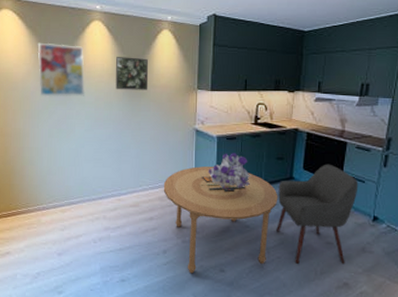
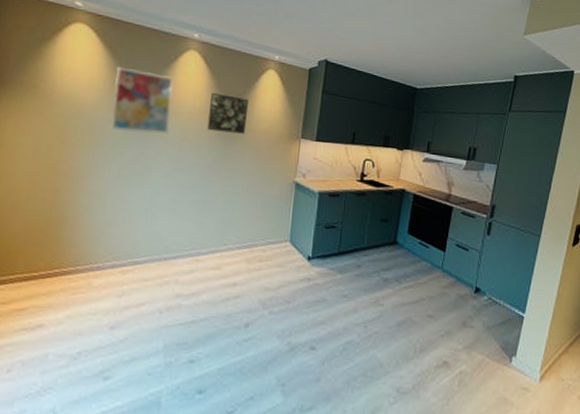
dining table: present [163,166,278,274] -> none [252,225,380,352]
bouquet: present [208,153,251,188] -> none [305,211,353,252]
chair: present [276,164,359,264] -> none [376,229,462,340]

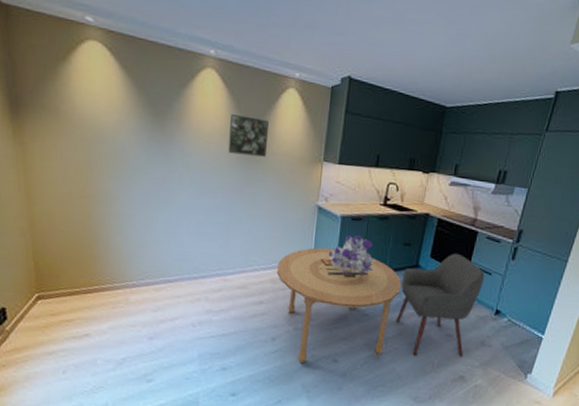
wall art: present [111,66,174,135] -> none [133,87,192,158]
dining table: none [252,225,380,352] -> present [276,247,402,363]
bouquet: none [305,211,353,252] -> present [328,235,375,274]
chair: none [376,229,462,340] -> present [396,253,485,357]

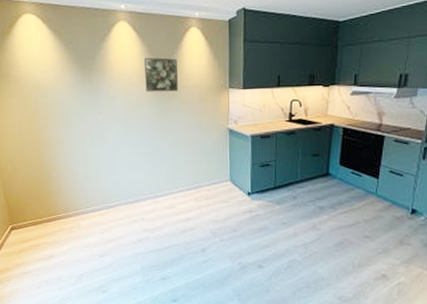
dining table: present [276,247,402,363] -> none [199,166,315,270]
bouquet: present [328,235,375,274] -> none [243,151,287,186]
chair: present [396,253,485,357] -> none [314,158,397,258]

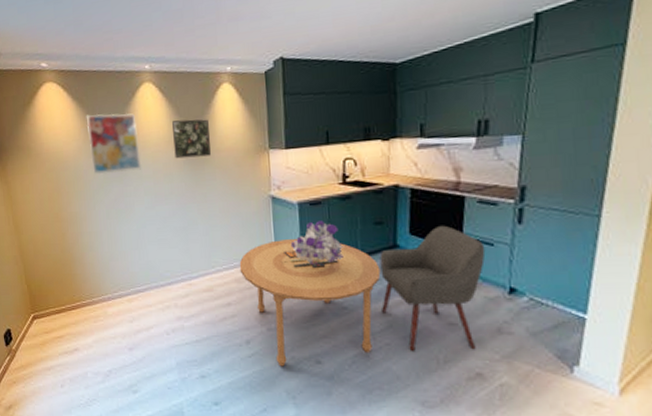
wall art: none [63,46,115,103] -> present [86,113,141,175]
dining table: none [199,166,315,270] -> present [239,239,381,367]
bouquet: none [243,151,287,186] -> present [290,220,344,263]
chair: none [314,158,397,258] -> present [379,225,486,351]

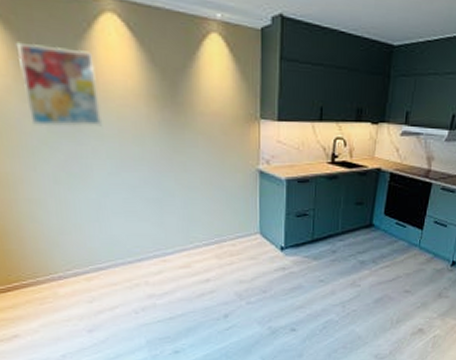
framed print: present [171,119,211,159] -> none [143,70,193,119]
dining table: present [239,239,381,367] -> none [220,216,356,337]
bouquet: present [290,220,344,263] -> none [275,198,327,240]
chair: present [379,225,486,351] -> none [353,208,441,315]

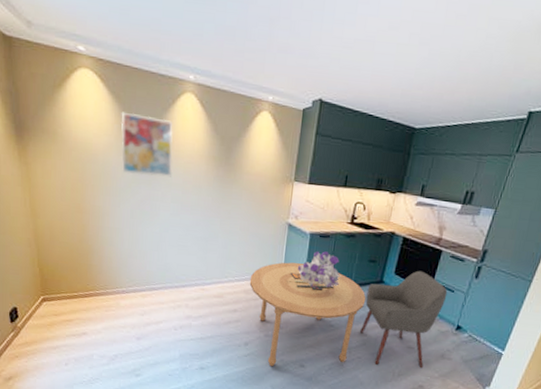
dining table: none [220,216,356,337] -> present [249,262,366,367]
bouquet: none [275,198,327,240] -> present [297,251,341,288]
chair: none [353,208,441,315] -> present [360,270,448,368]

